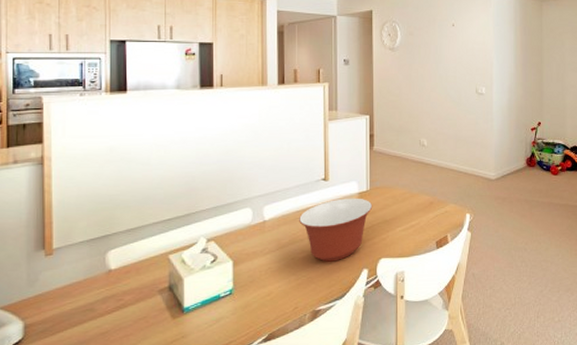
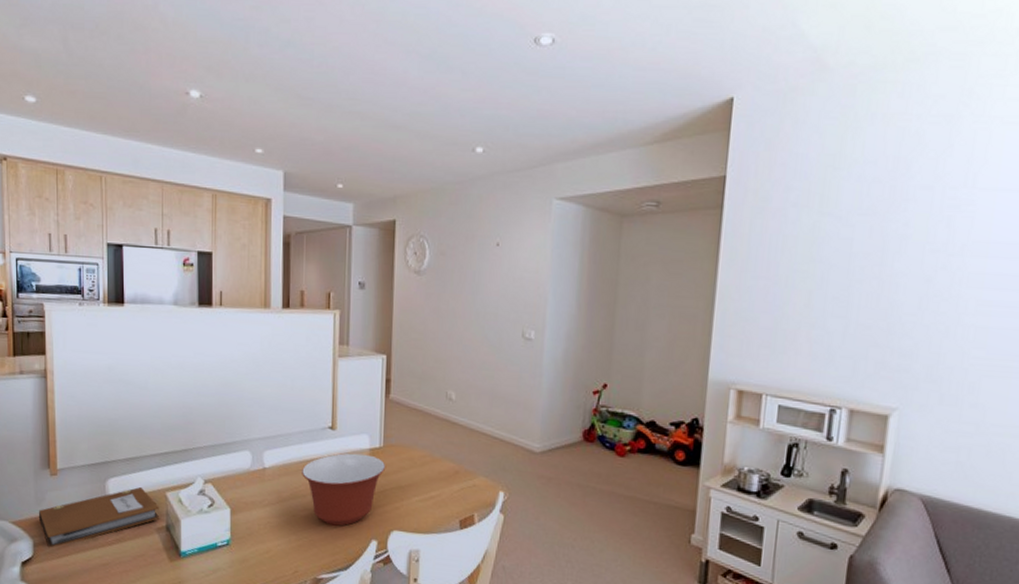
notebook: none [30,254,161,327] -> present [38,487,159,548]

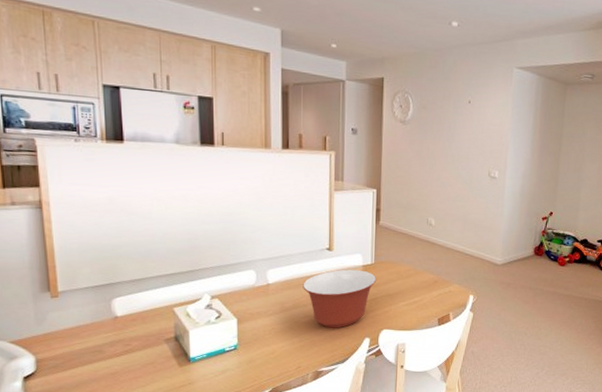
notebook: present [38,487,159,548] -> none [39,305,167,363]

